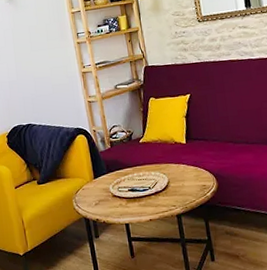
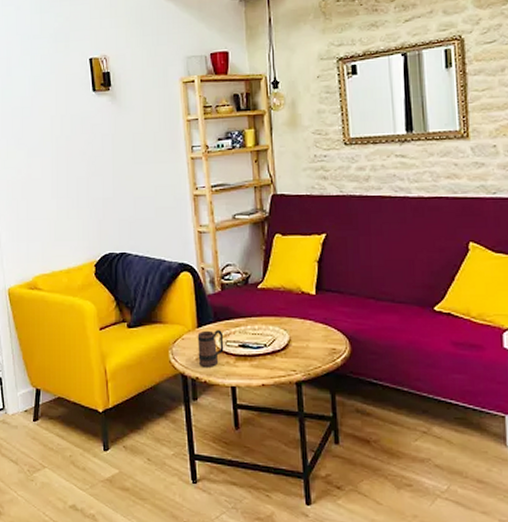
mug: none [94,178,117,210] -> present [197,329,224,367]

